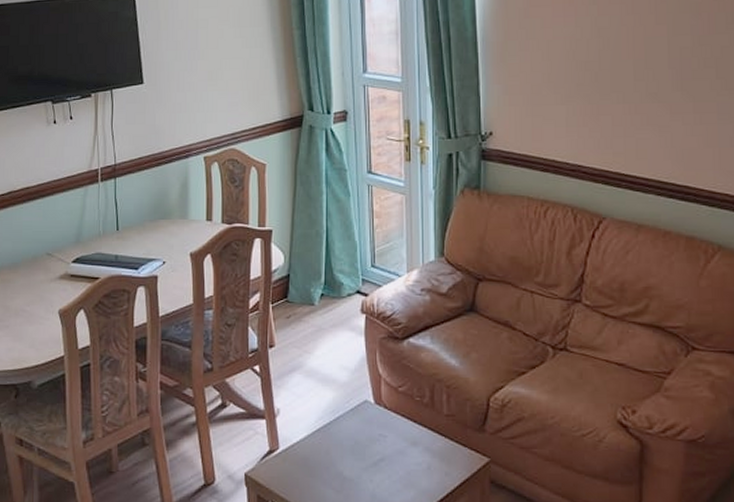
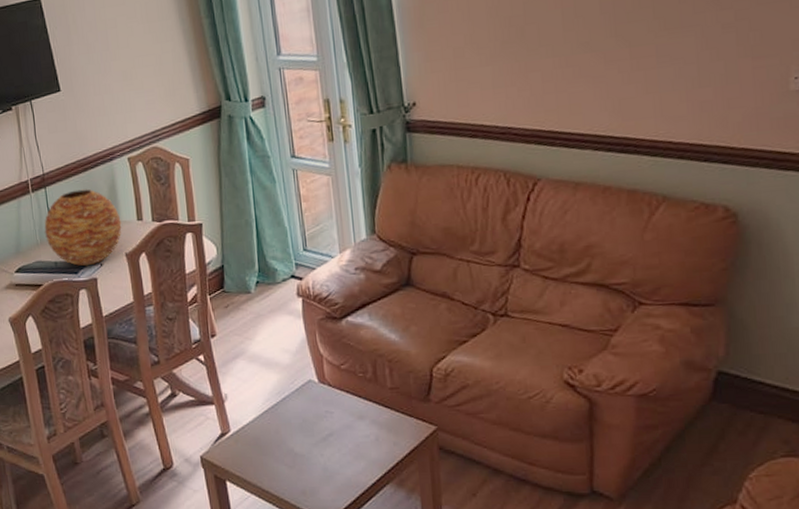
vase: none [109,184,190,263] -> present [44,189,122,266]

